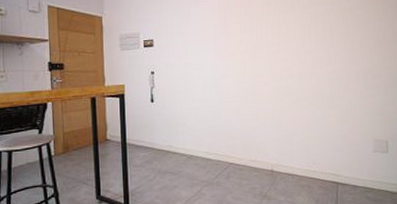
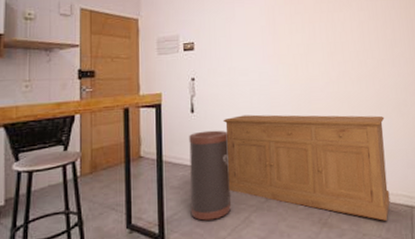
trash can: none [149,117,186,193] -> present [189,130,231,221]
sideboard: none [179,104,320,194] -> present [223,114,390,221]

